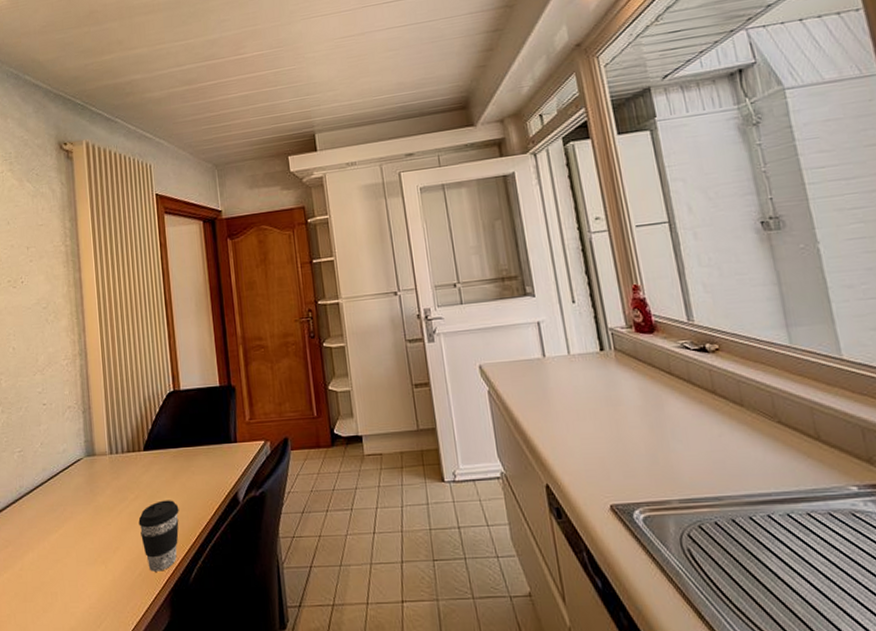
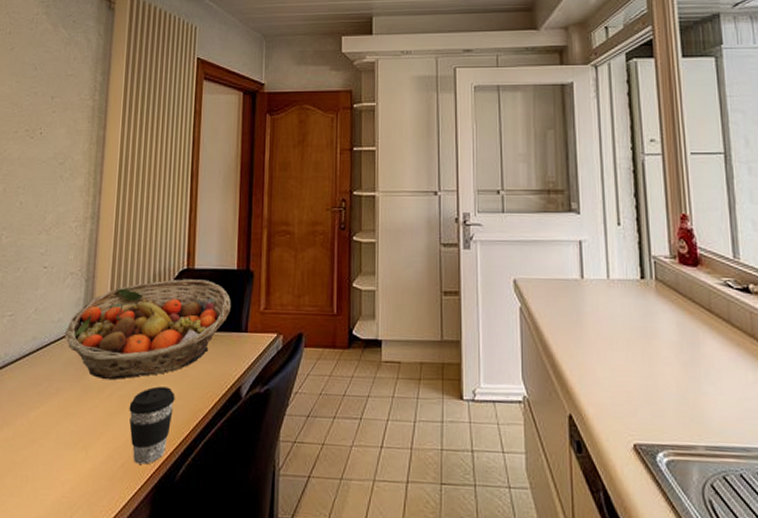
fruit basket: none [70,399,219,500] -> present [64,279,231,380]

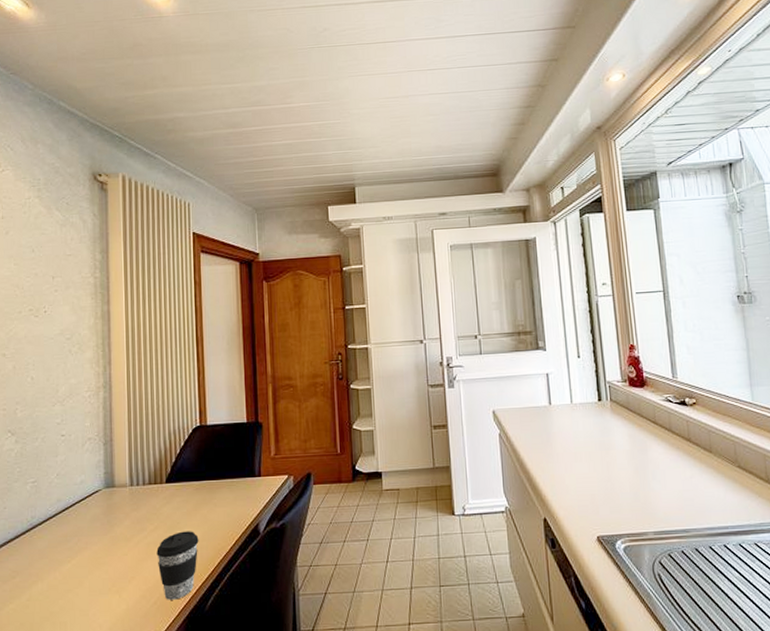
fruit basket: present [64,279,231,380] -> none [88,434,244,531]

